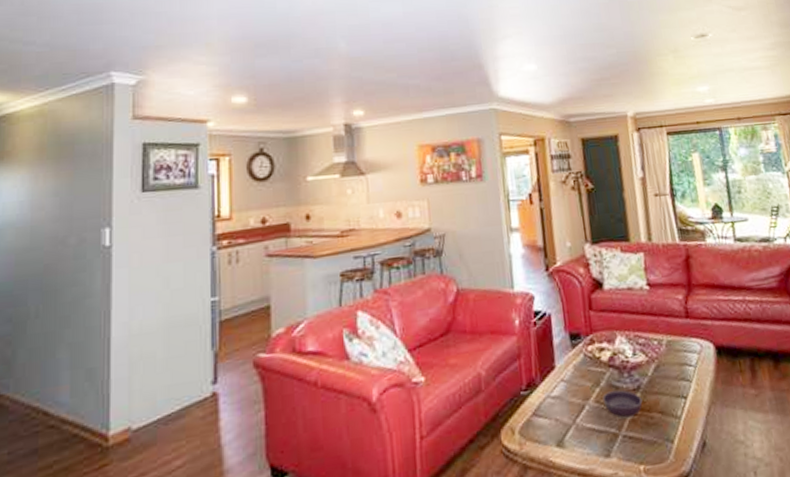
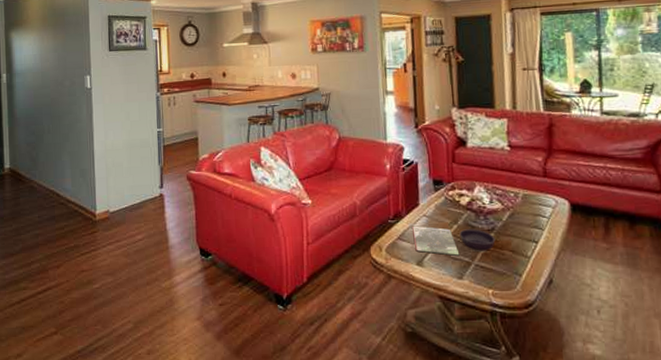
magazine: none [549,393,605,429] -> present [412,226,460,256]

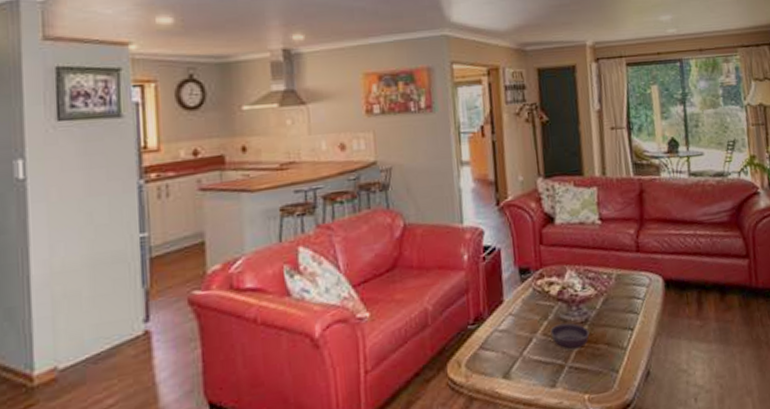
magazine: present [412,226,460,256] -> none [496,326,552,362]

